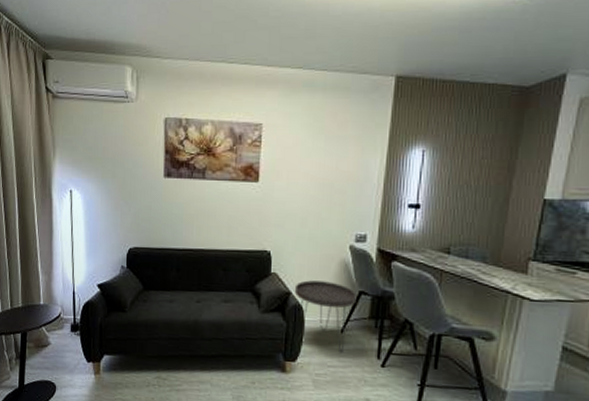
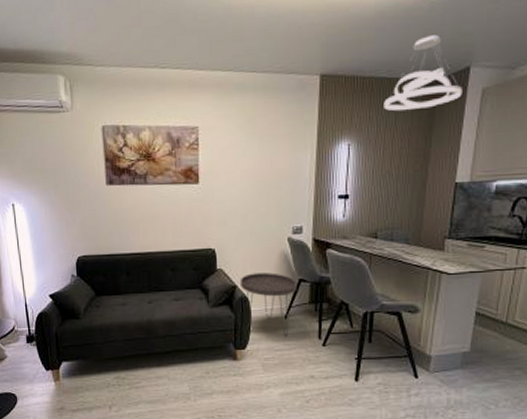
pendant light: none [465,39,556,117] -> present [384,35,462,111]

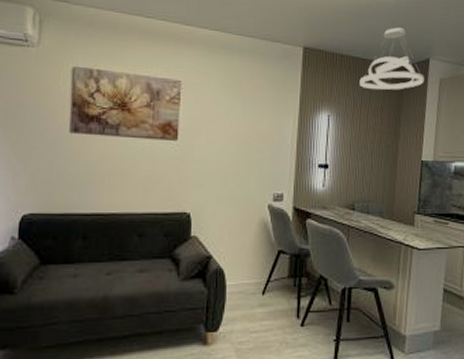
side table: present [239,273,297,337] -> none [215,242,276,317]

